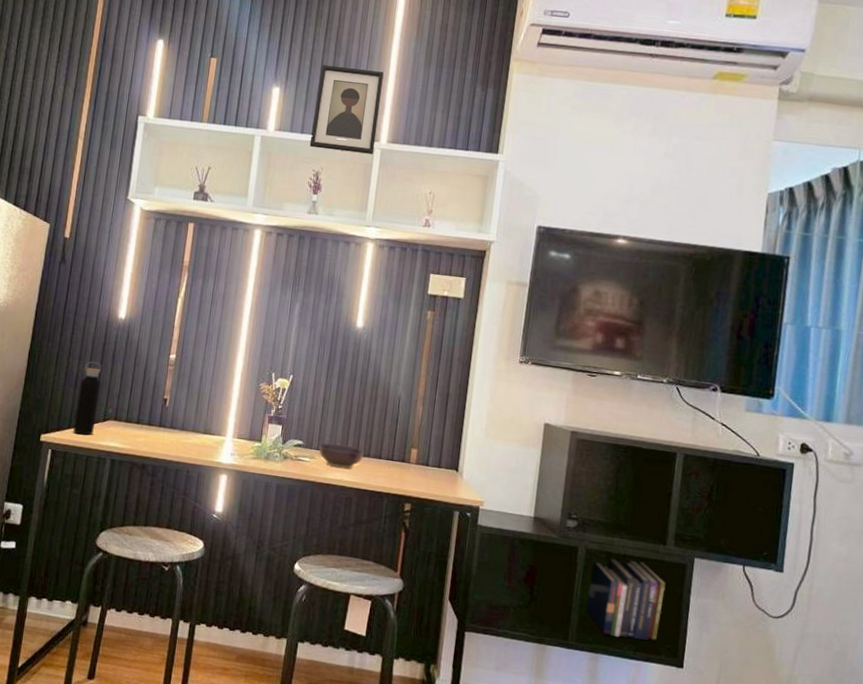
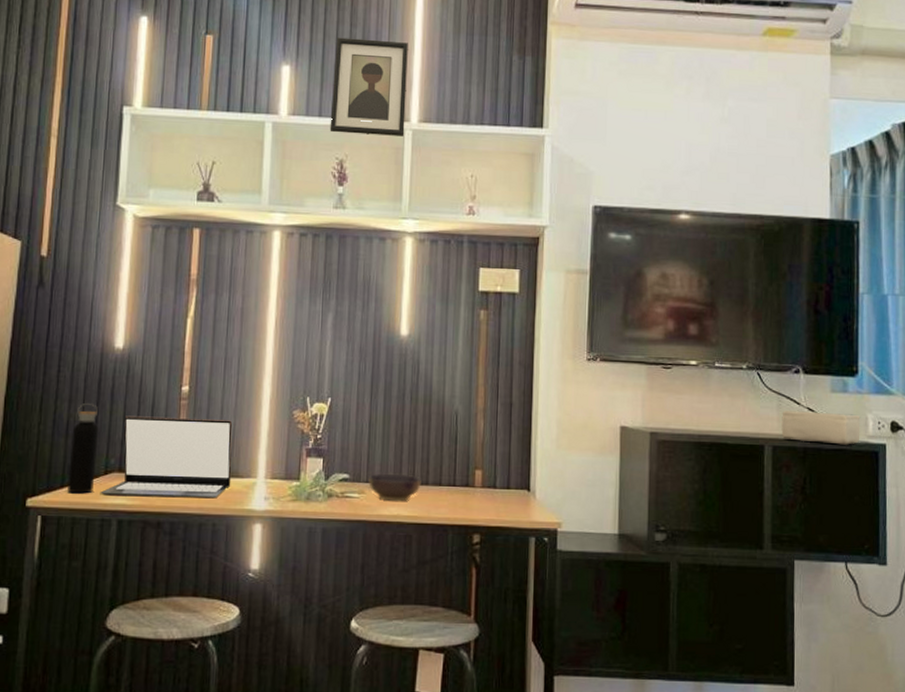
laptop: none [98,374,209,450] -> present [100,415,233,499]
books: present [586,557,666,641] -> none [685,570,767,660]
decorative box: none [694,423,772,461] -> present [781,410,861,445]

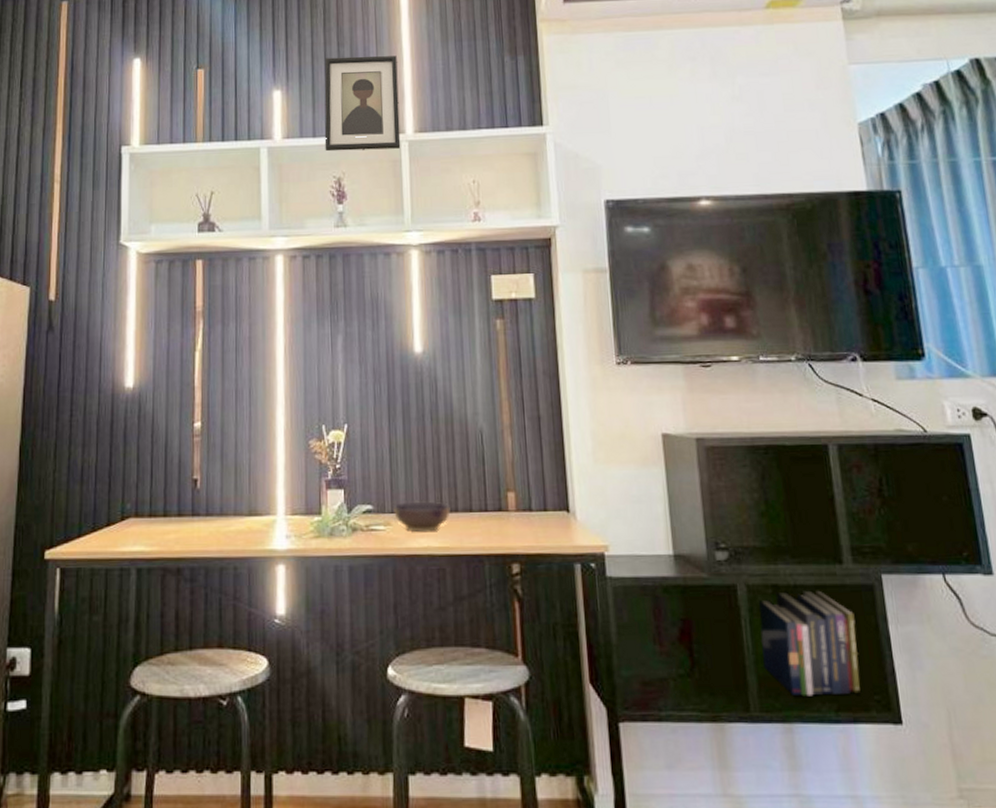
water bottle: present [67,403,99,494] -> none [85,447,114,543]
laptop: present [100,415,233,499] -> none [117,455,250,543]
books: none [685,570,767,660] -> present [758,590,861,697]
decorative box: present [781,410,861,445] -> none [843,402,939,438]

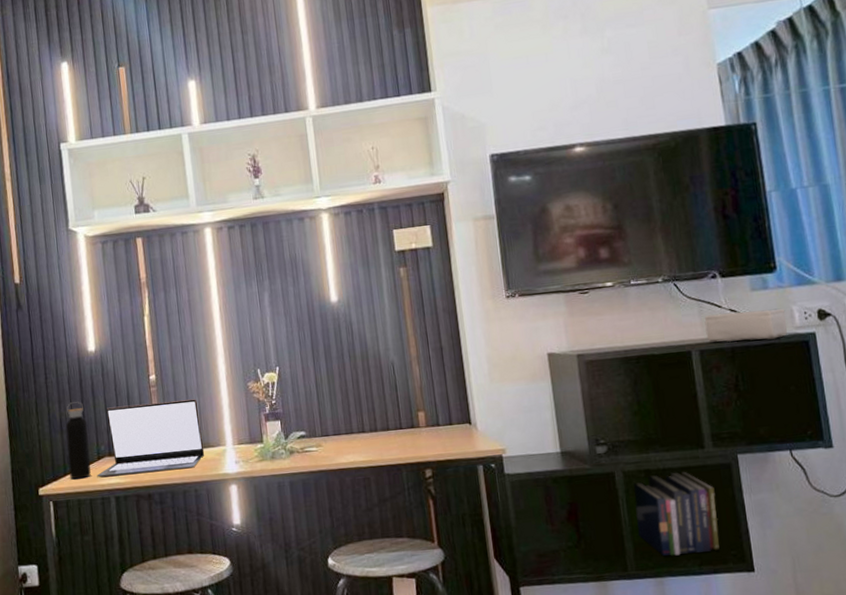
water bottle: none [85,447,114,543] -> present [65,402,91,480]
laptop: none [117,455,250,543] -> present [97,399,205,478]
picture frame: present [324,55,401,152] -> none [231,39,306,133]
bowl: present [392,501,451,531] -> none [322,424,371,450]
decorative box: none [843,402,939,438] -> present [704,308,788,343]

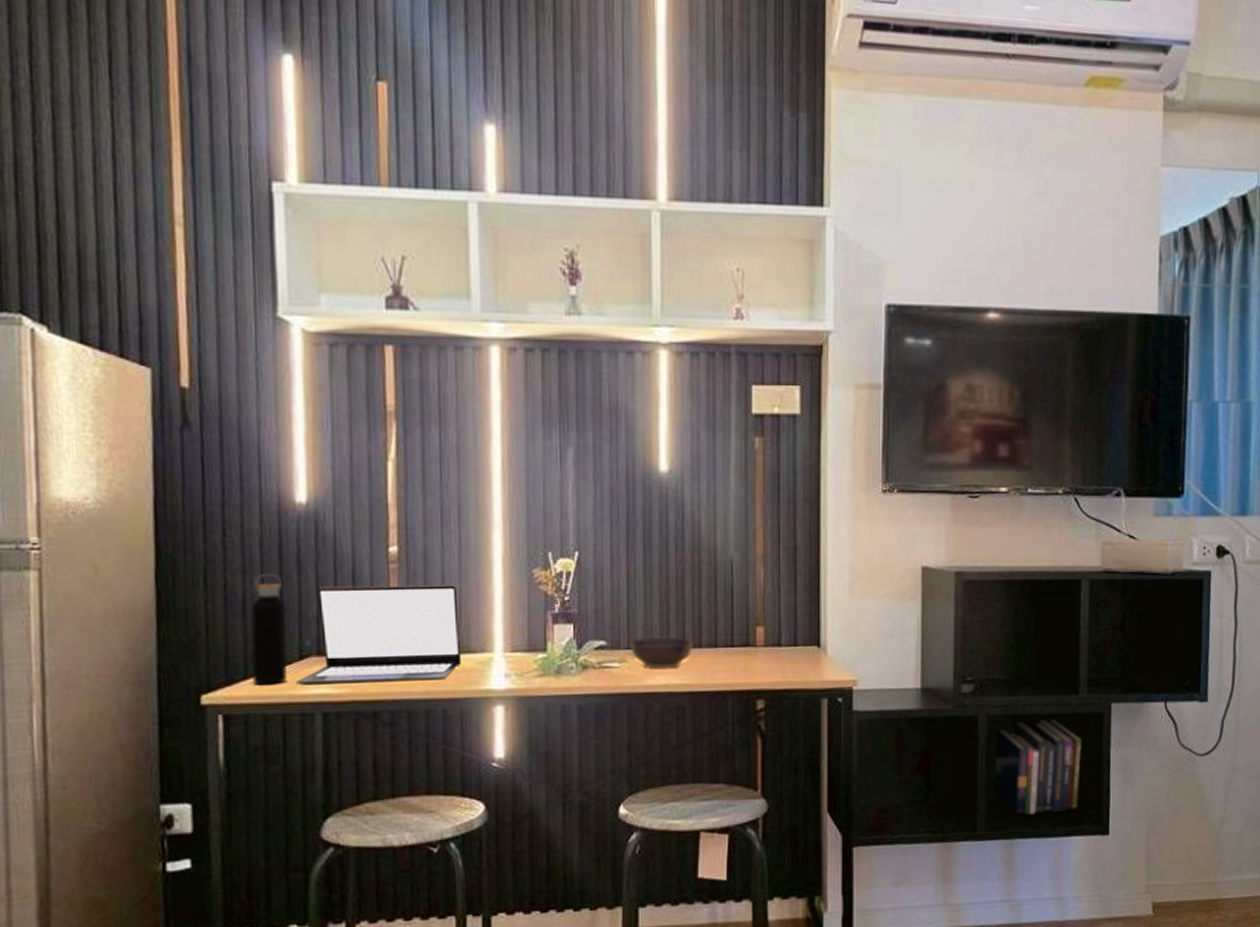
bowl: none [322,424,371,450] -> present [629,636,693,668]

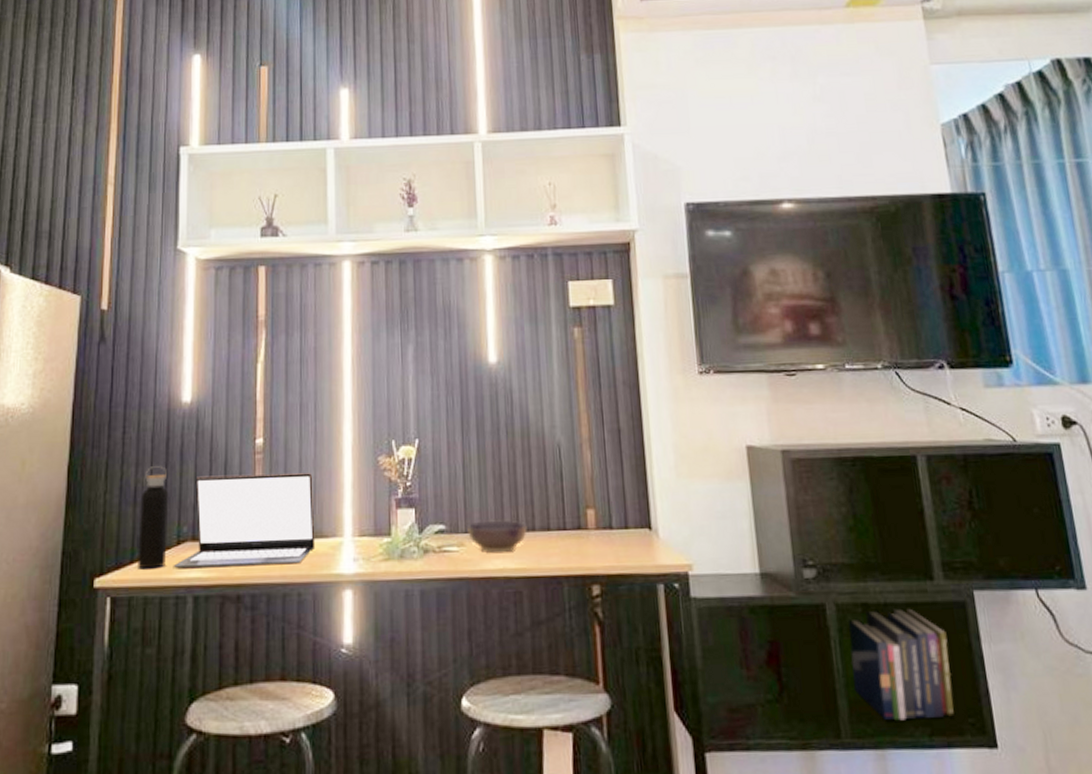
decorative box: present [1100,539,1185,575] -> none [931,411,1028,448]

